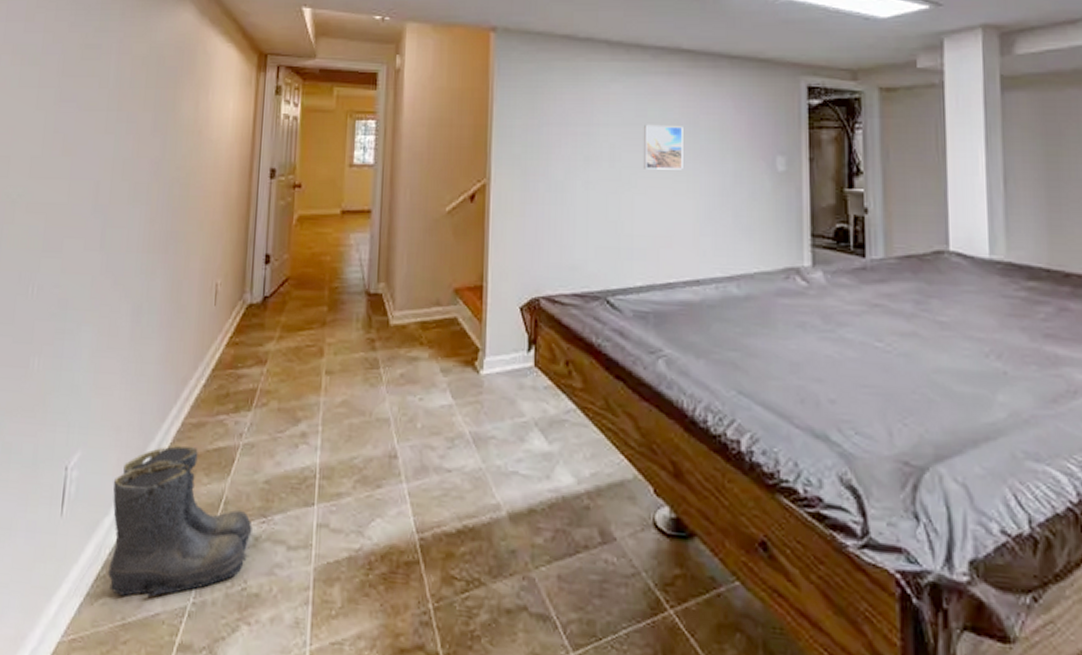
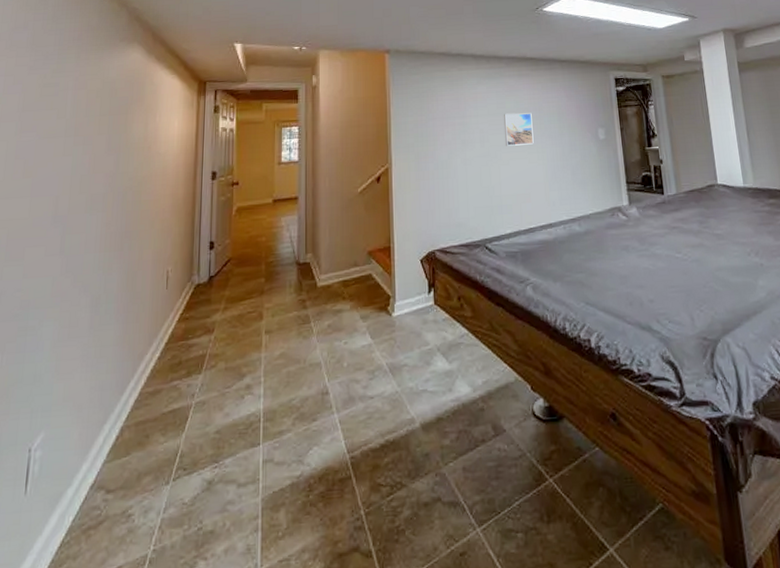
boots: present [108,446,252,597] -> none [72,412,206,557]

